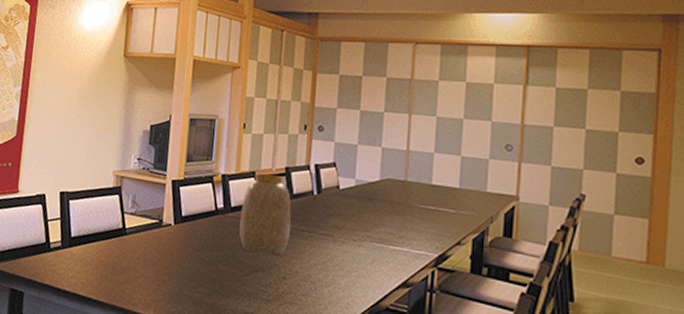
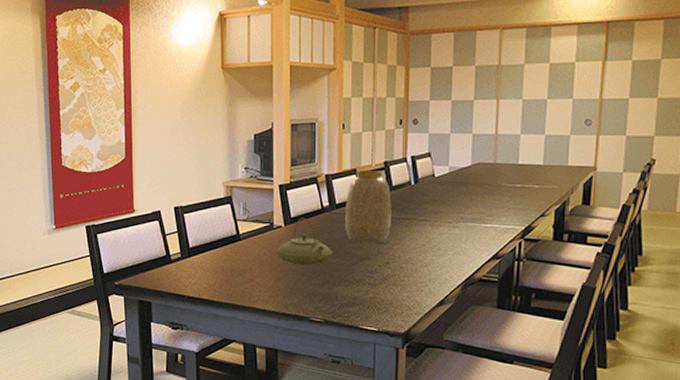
teapot: none [162,217,224,271] -> present [276,217,332,265]

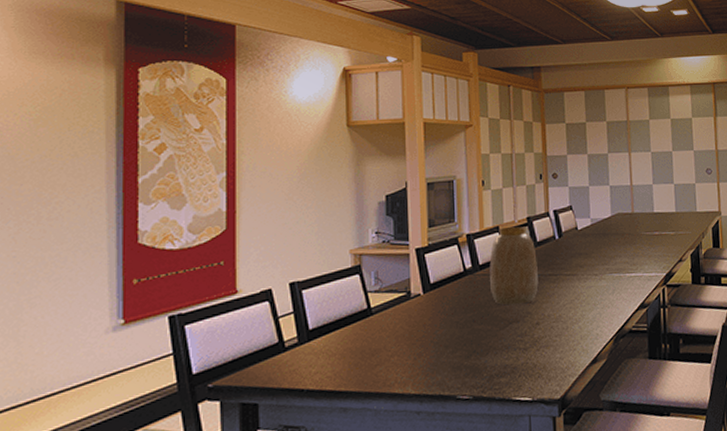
teapot: present [276,217,332,265] -> none [414,282,478,337]

